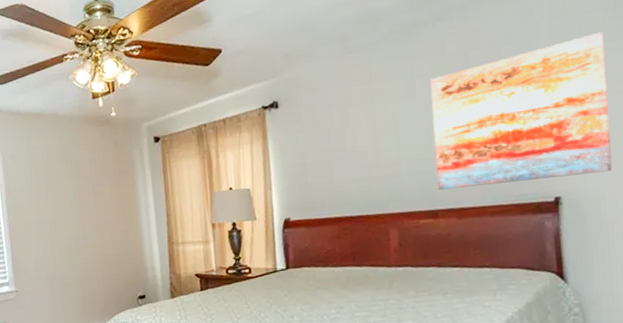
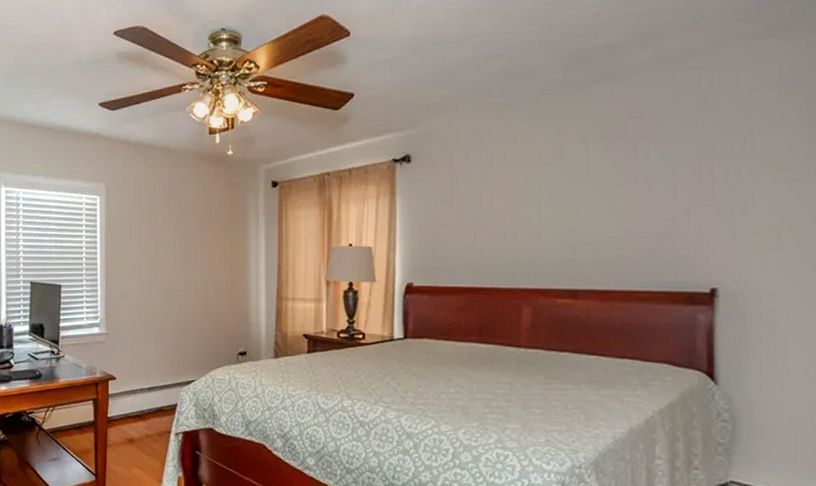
wall art: present [430,31,612,190] -> none [580,111,780,268]

